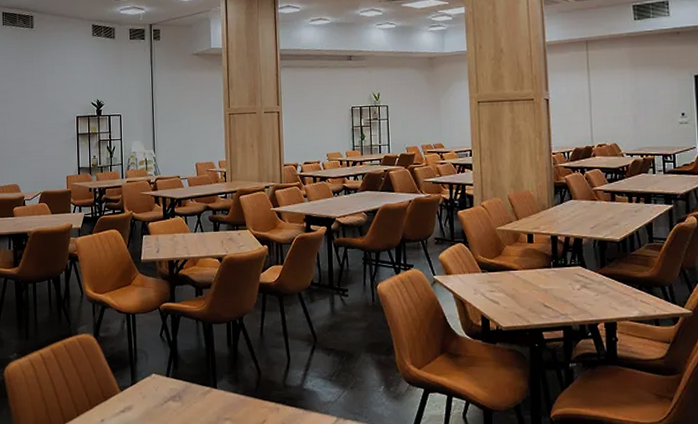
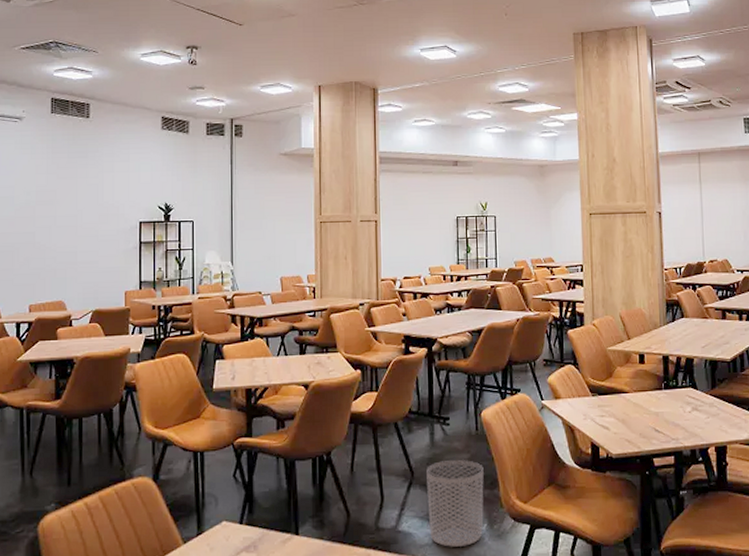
waste bin: none [328,327,381,405] -> present [427,459,484,547]

